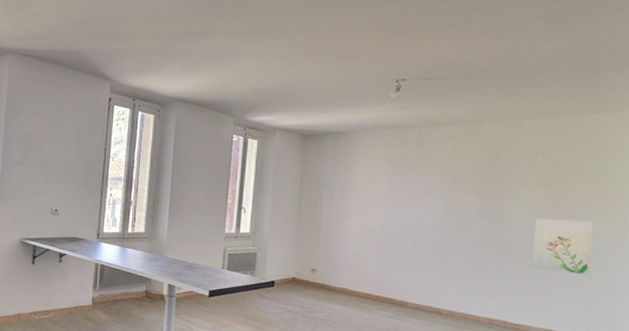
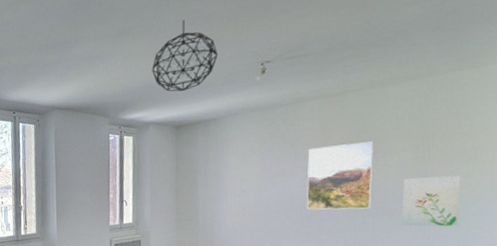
pendant light: none [283,26,352,99] -> present [152,20,218,92]
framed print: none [434,175,506,246] -> present [306,141,373,210]

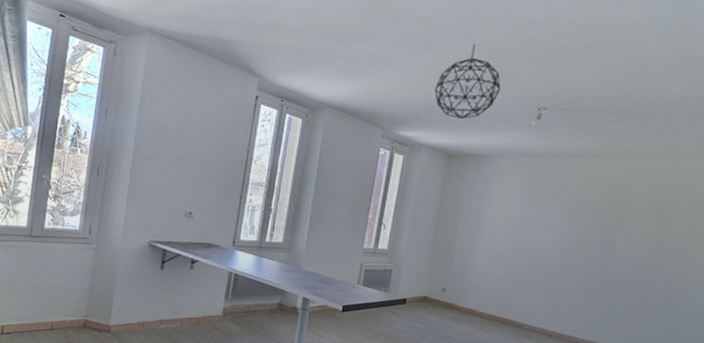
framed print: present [306,141,373,210] -> none [554,205,622,275]
wall art: present [401,174,462,227] -> none [632,251,688,306]

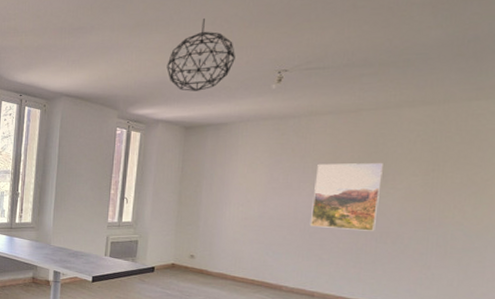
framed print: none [554,205,622,275] -> present [309,163,383,231]

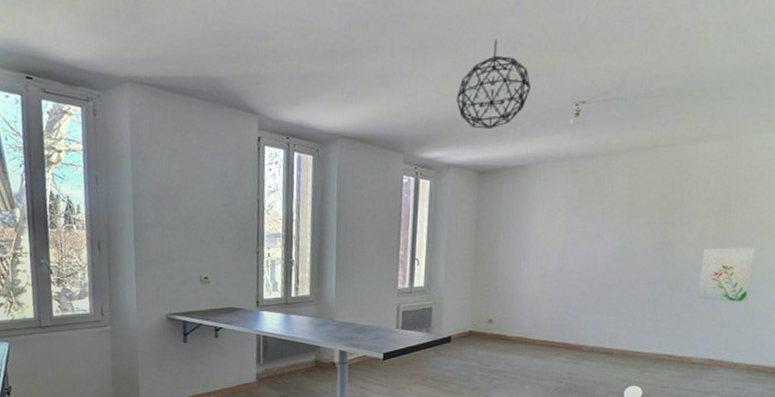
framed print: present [309,163,383,231] -> none [608,205,679,280]
wall art: none [403,204,469,259] -> present [697,247,756,302]

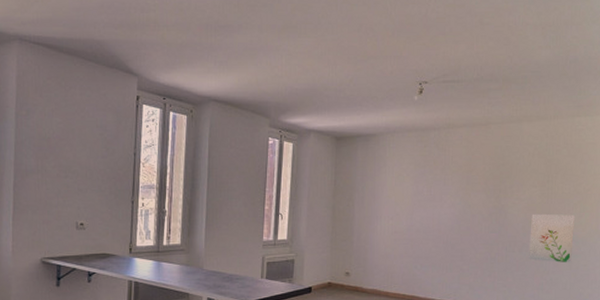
pendant light: present [456,40,531,129] -> none [316,25,380,100]

